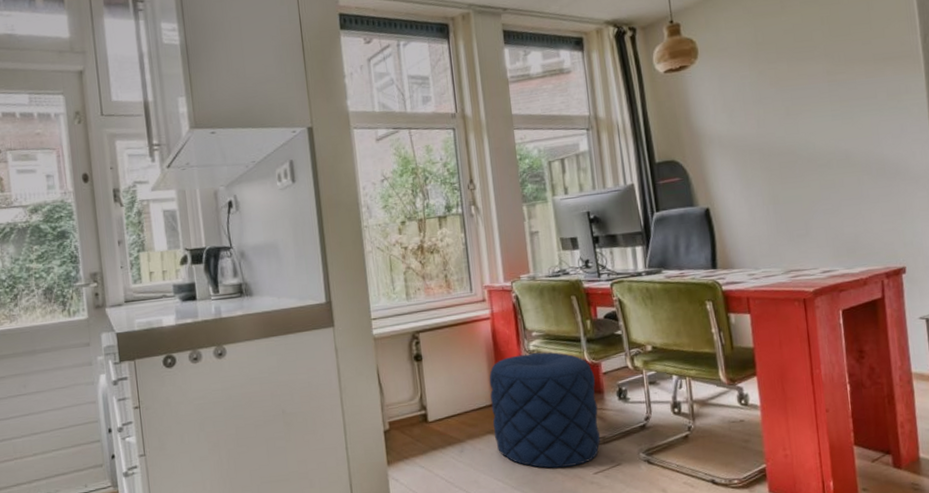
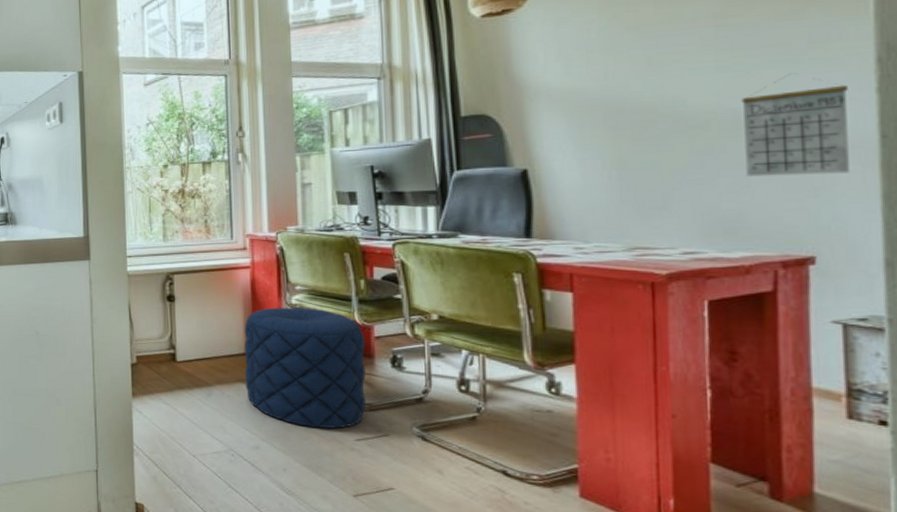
calendar: none [850,120,920,205] -> present [741,73,849,177]

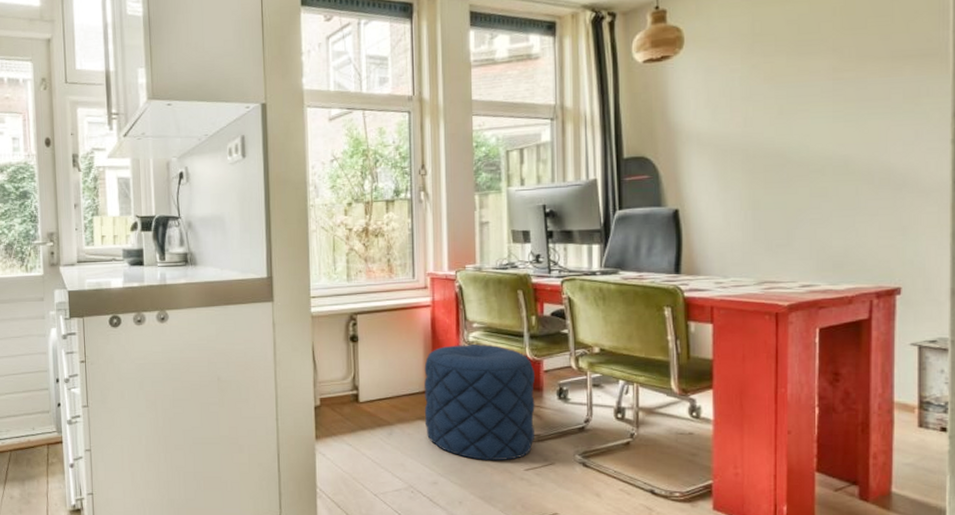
calendar: present [741,73,849,177] -> none [851,124,931,217]

